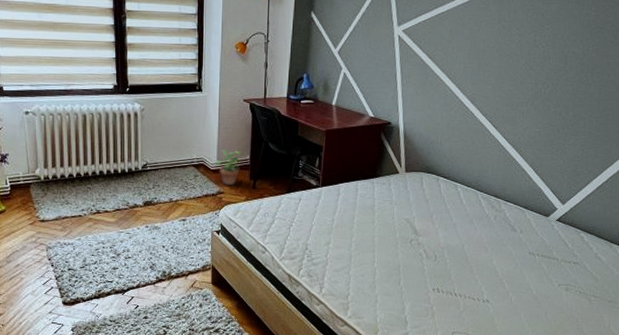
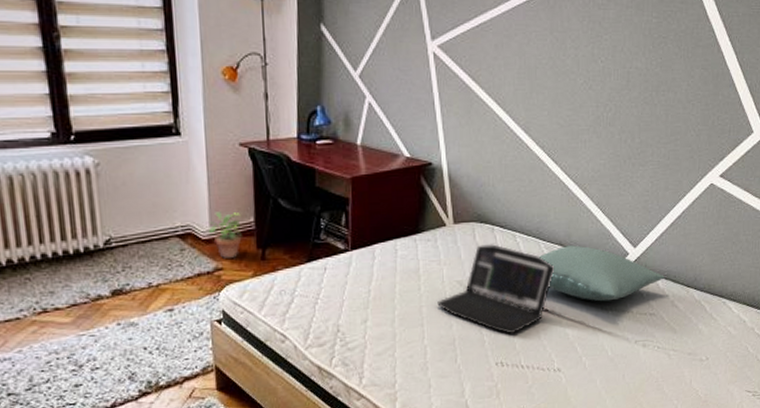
laptop: none [387,191,490,267] -> present [437,244,555,335]
pillow: none [477,198,591,248] -> present [539,245,665,302]

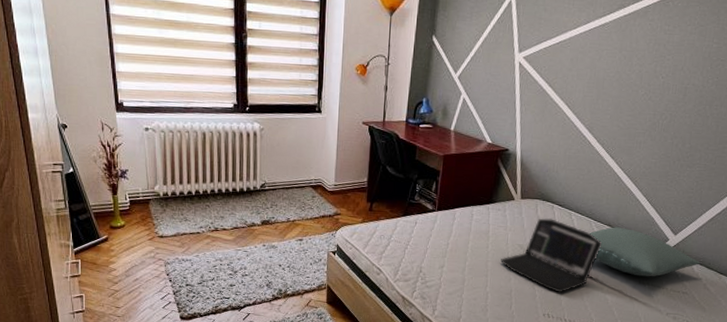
potted plant: present [208,212,242,260] -> none [333,171,359,208]

